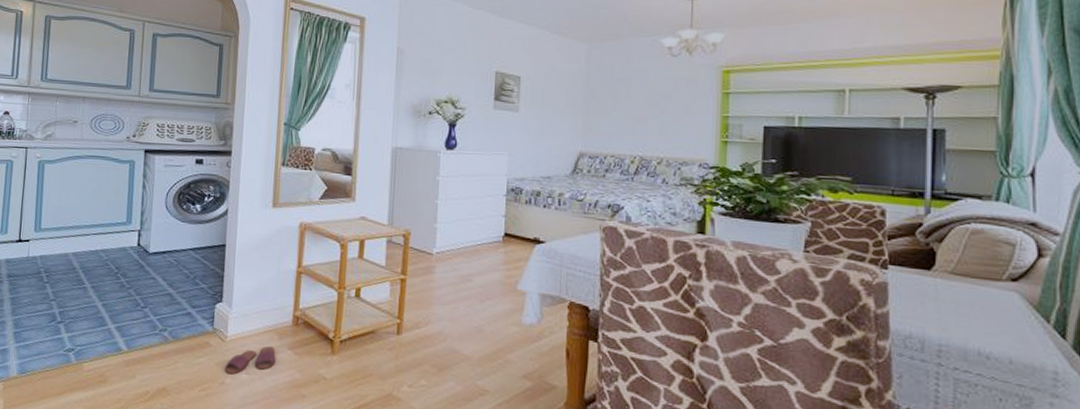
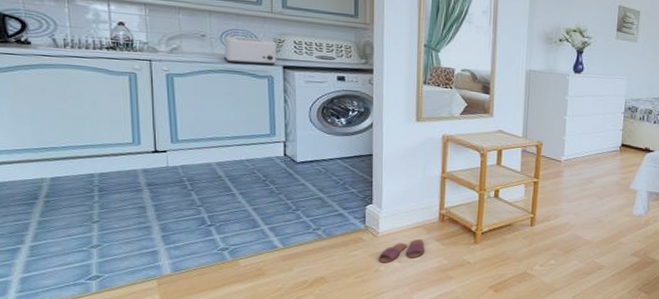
toaster: none [92,121,142,150] -> present [224,36,278,65]

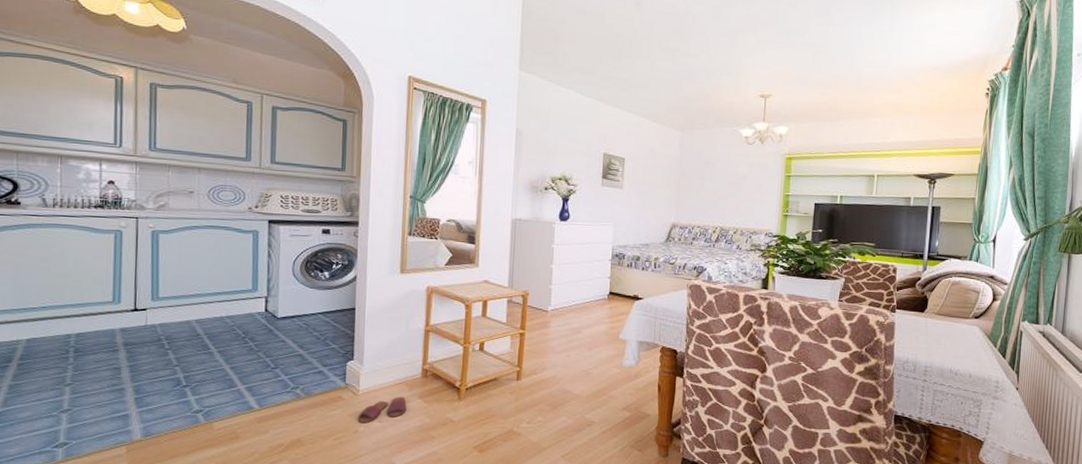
toaster: present [224,36,278,65] -> none [211,192,265,220]

